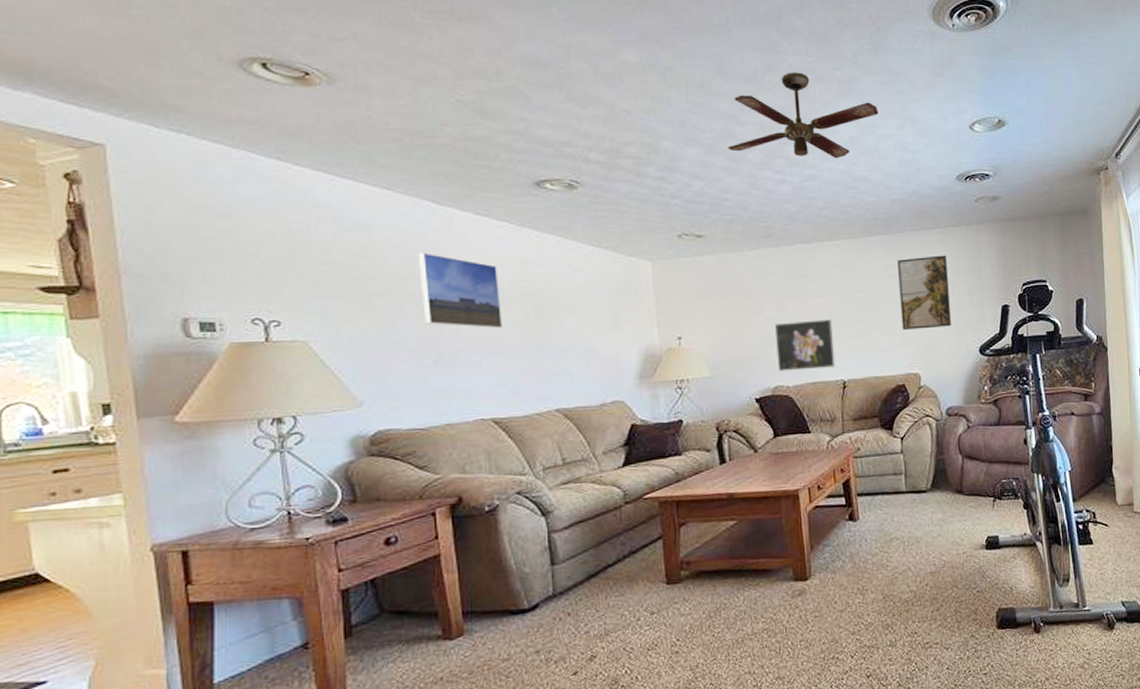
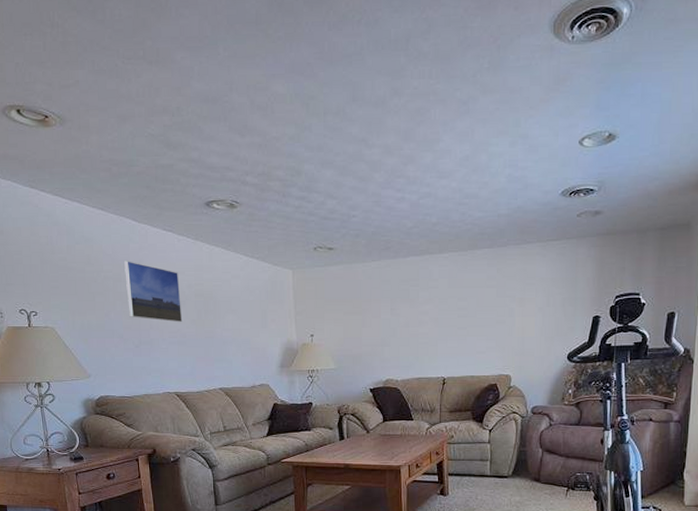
ceiling fan: present [728,72,879,159] -> none [357,94,493,177]
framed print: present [774,319,836,372] -> none [388,324,438,367]
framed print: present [898,255,951,330] -> none [498,268,545,336]

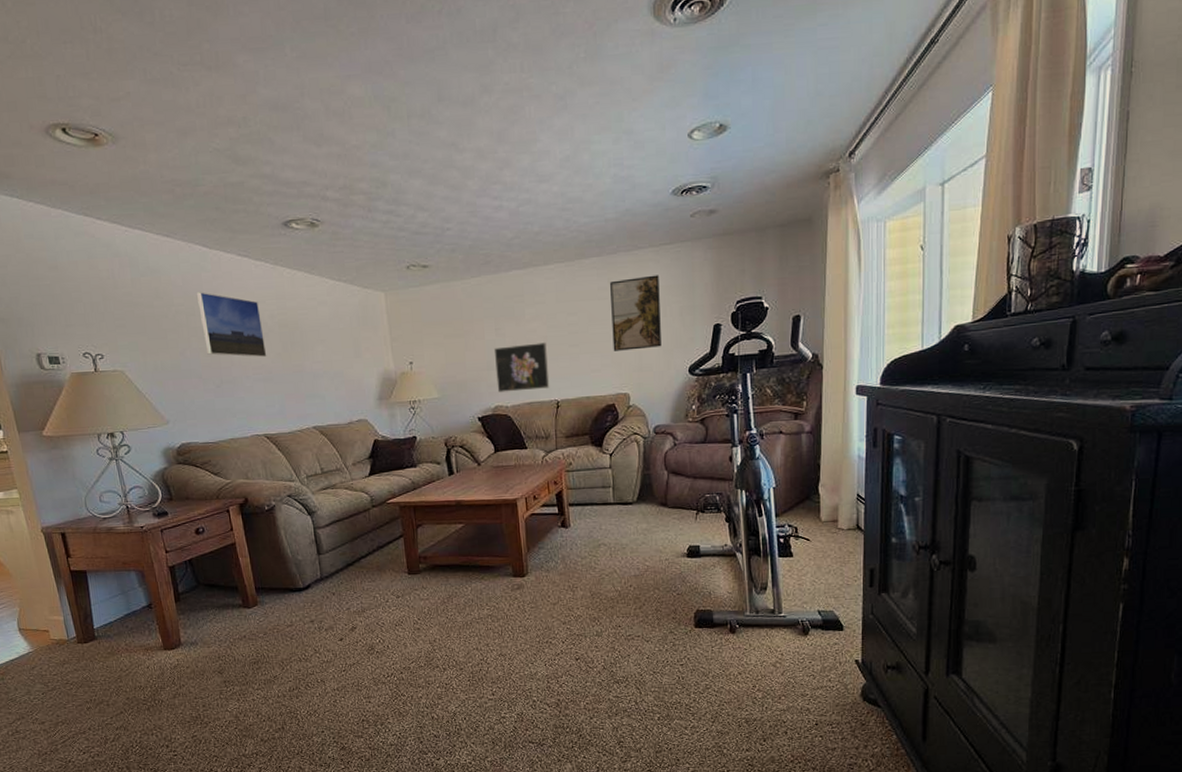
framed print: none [388,324,438,367] -> present [493,342,550,393]
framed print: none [498,268,545,336] -> present [610,275,661,351]

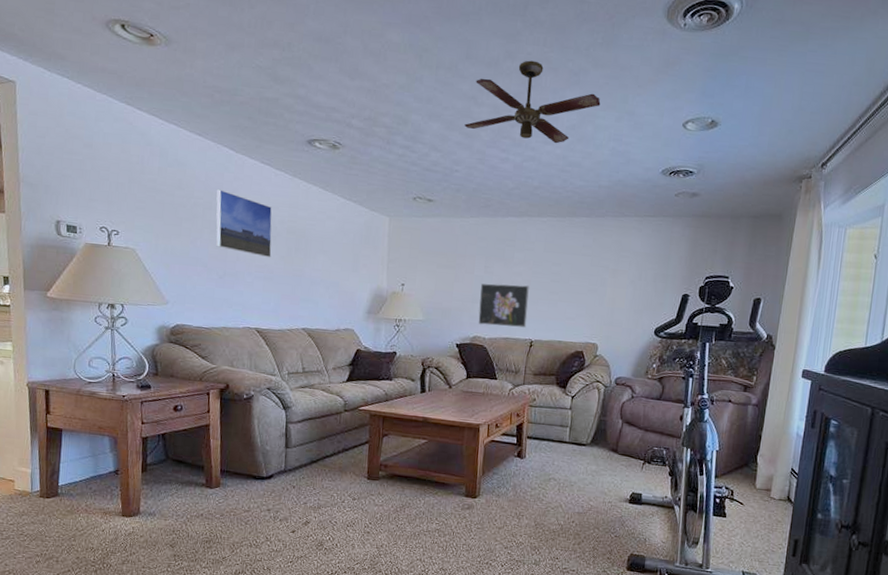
ceiling fan: none [448,90,594,181] -> present [464,60,601,144]
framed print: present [610,275,661,351] -> none [589,241,640,307]

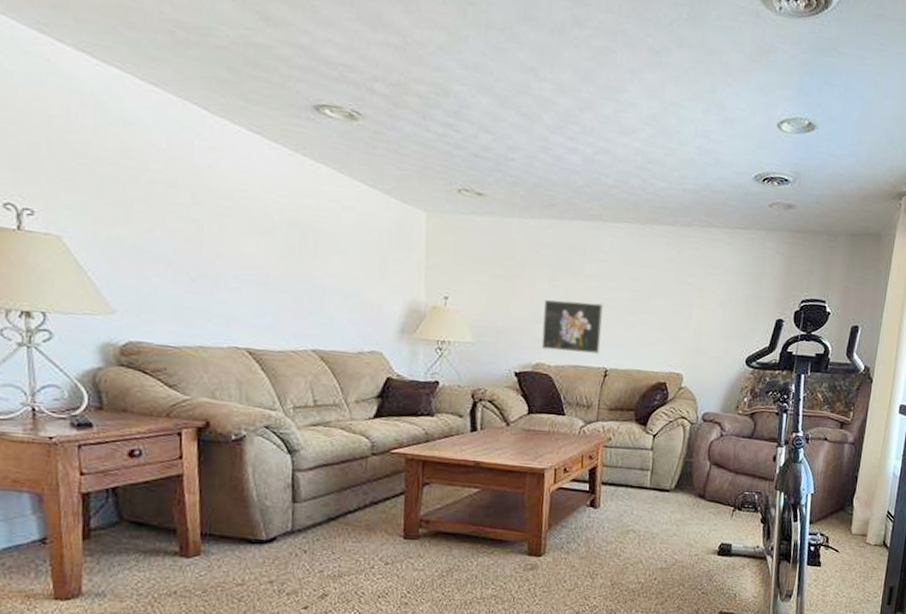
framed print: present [216,189,272,258] -> none [183,161,267,257]
ceiling fan: present [464,60,601,144] -> none [522,30,686,136]

